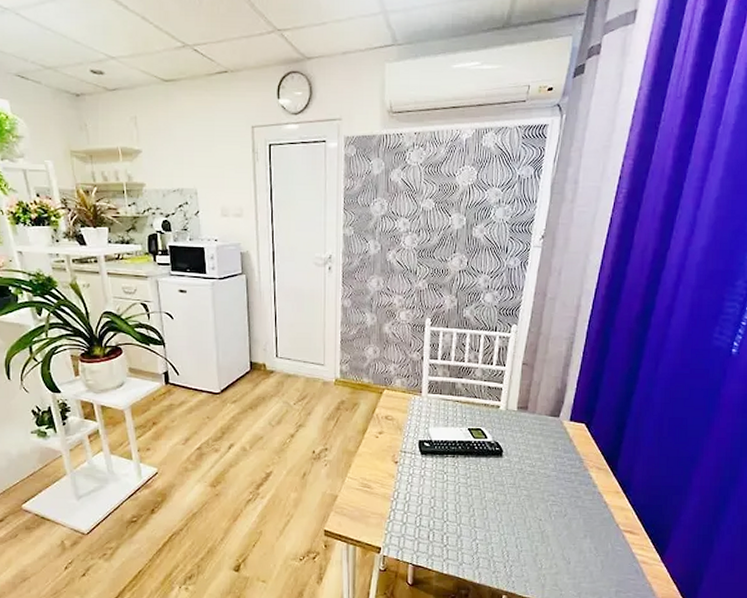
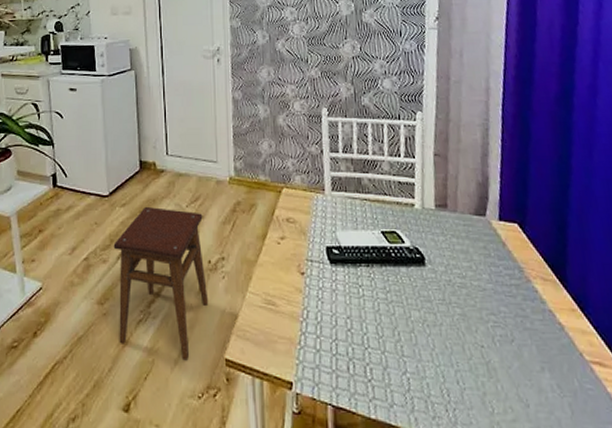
stool: none [225,403,312,532] -> present [113,206,209,361]

